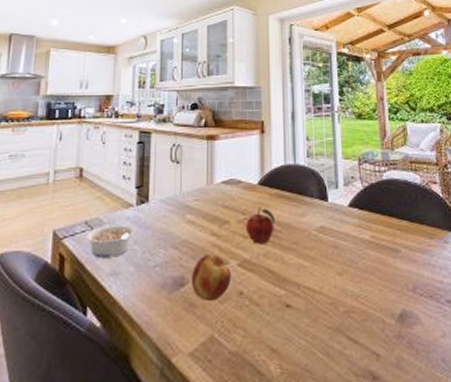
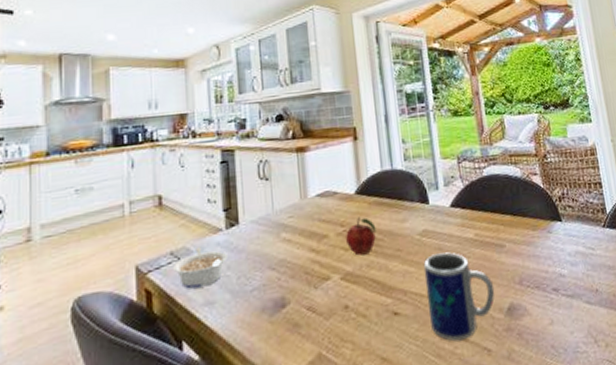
fruit: present [191,254,232,302] -> none [292,270,335,320]
mug: none [318,251,388,342] -> present [423,252,495,341]

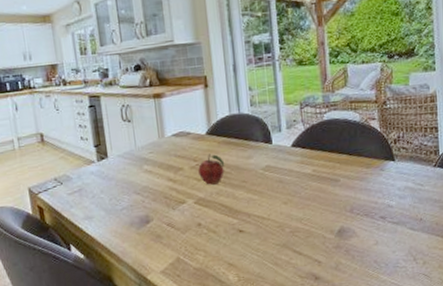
legume: present [173,246,228,289] -> none [58,174,101,207]
mug: present [423,252,495,341] -> none [265,184,328,254]

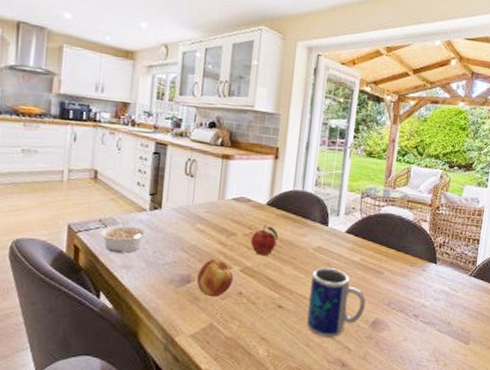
legume: none [58,174,101,207] -> present [100,220,148,253]
fruit: none [154,196,190,233] -> present [196,259,234,297]
mug: none [265,184,328,254] -> present [307,267,366,338]

